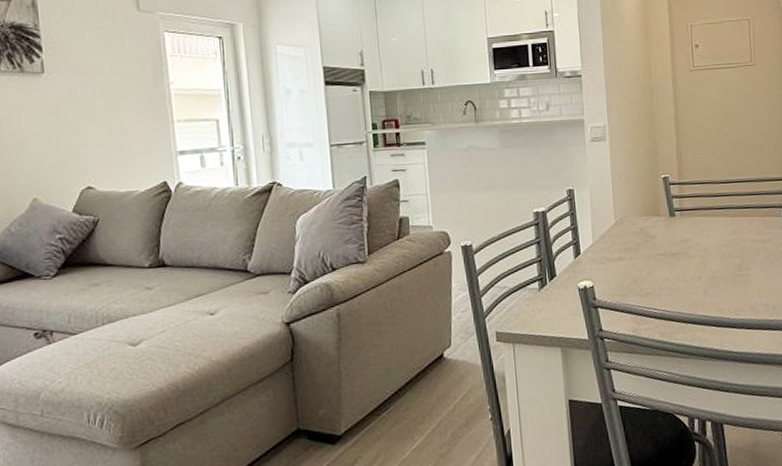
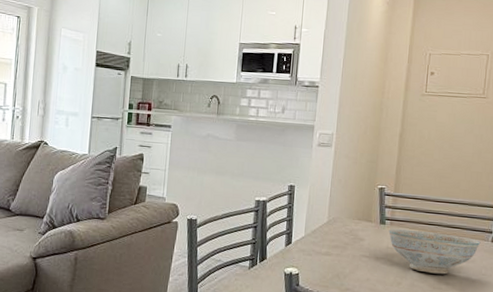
decorative bowl: none [680,216,774,261] -> present [388,229,481,275]

